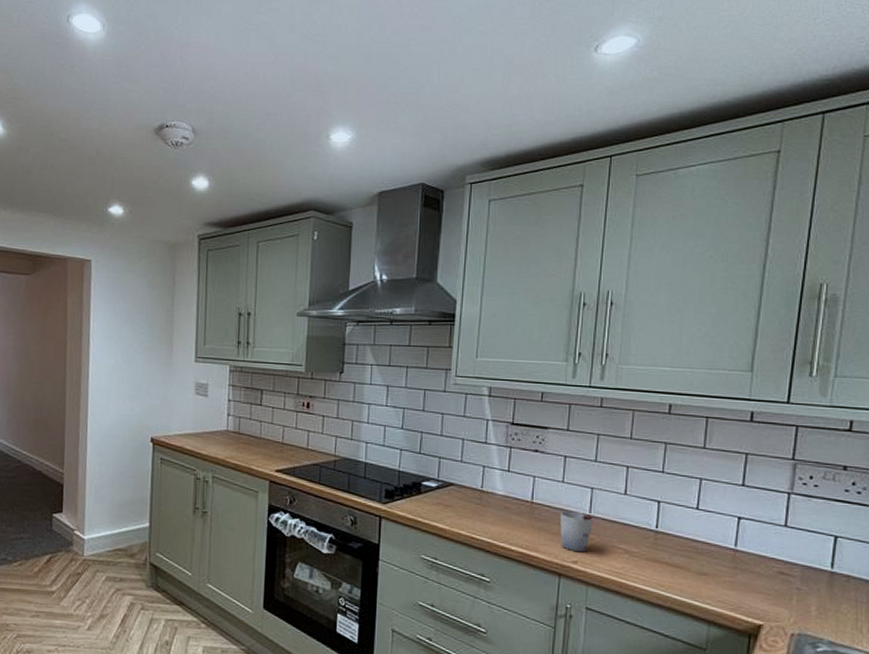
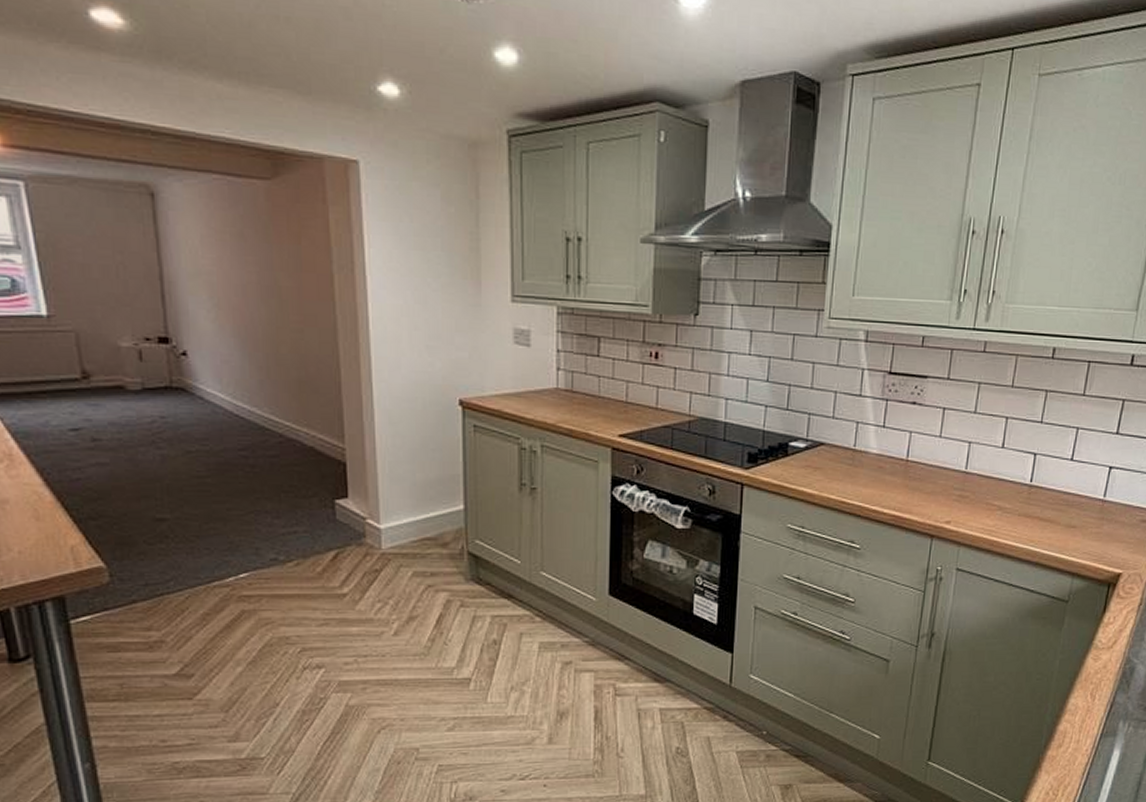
cup: present [559,510,593,552] -> none [934,468,969,512]

